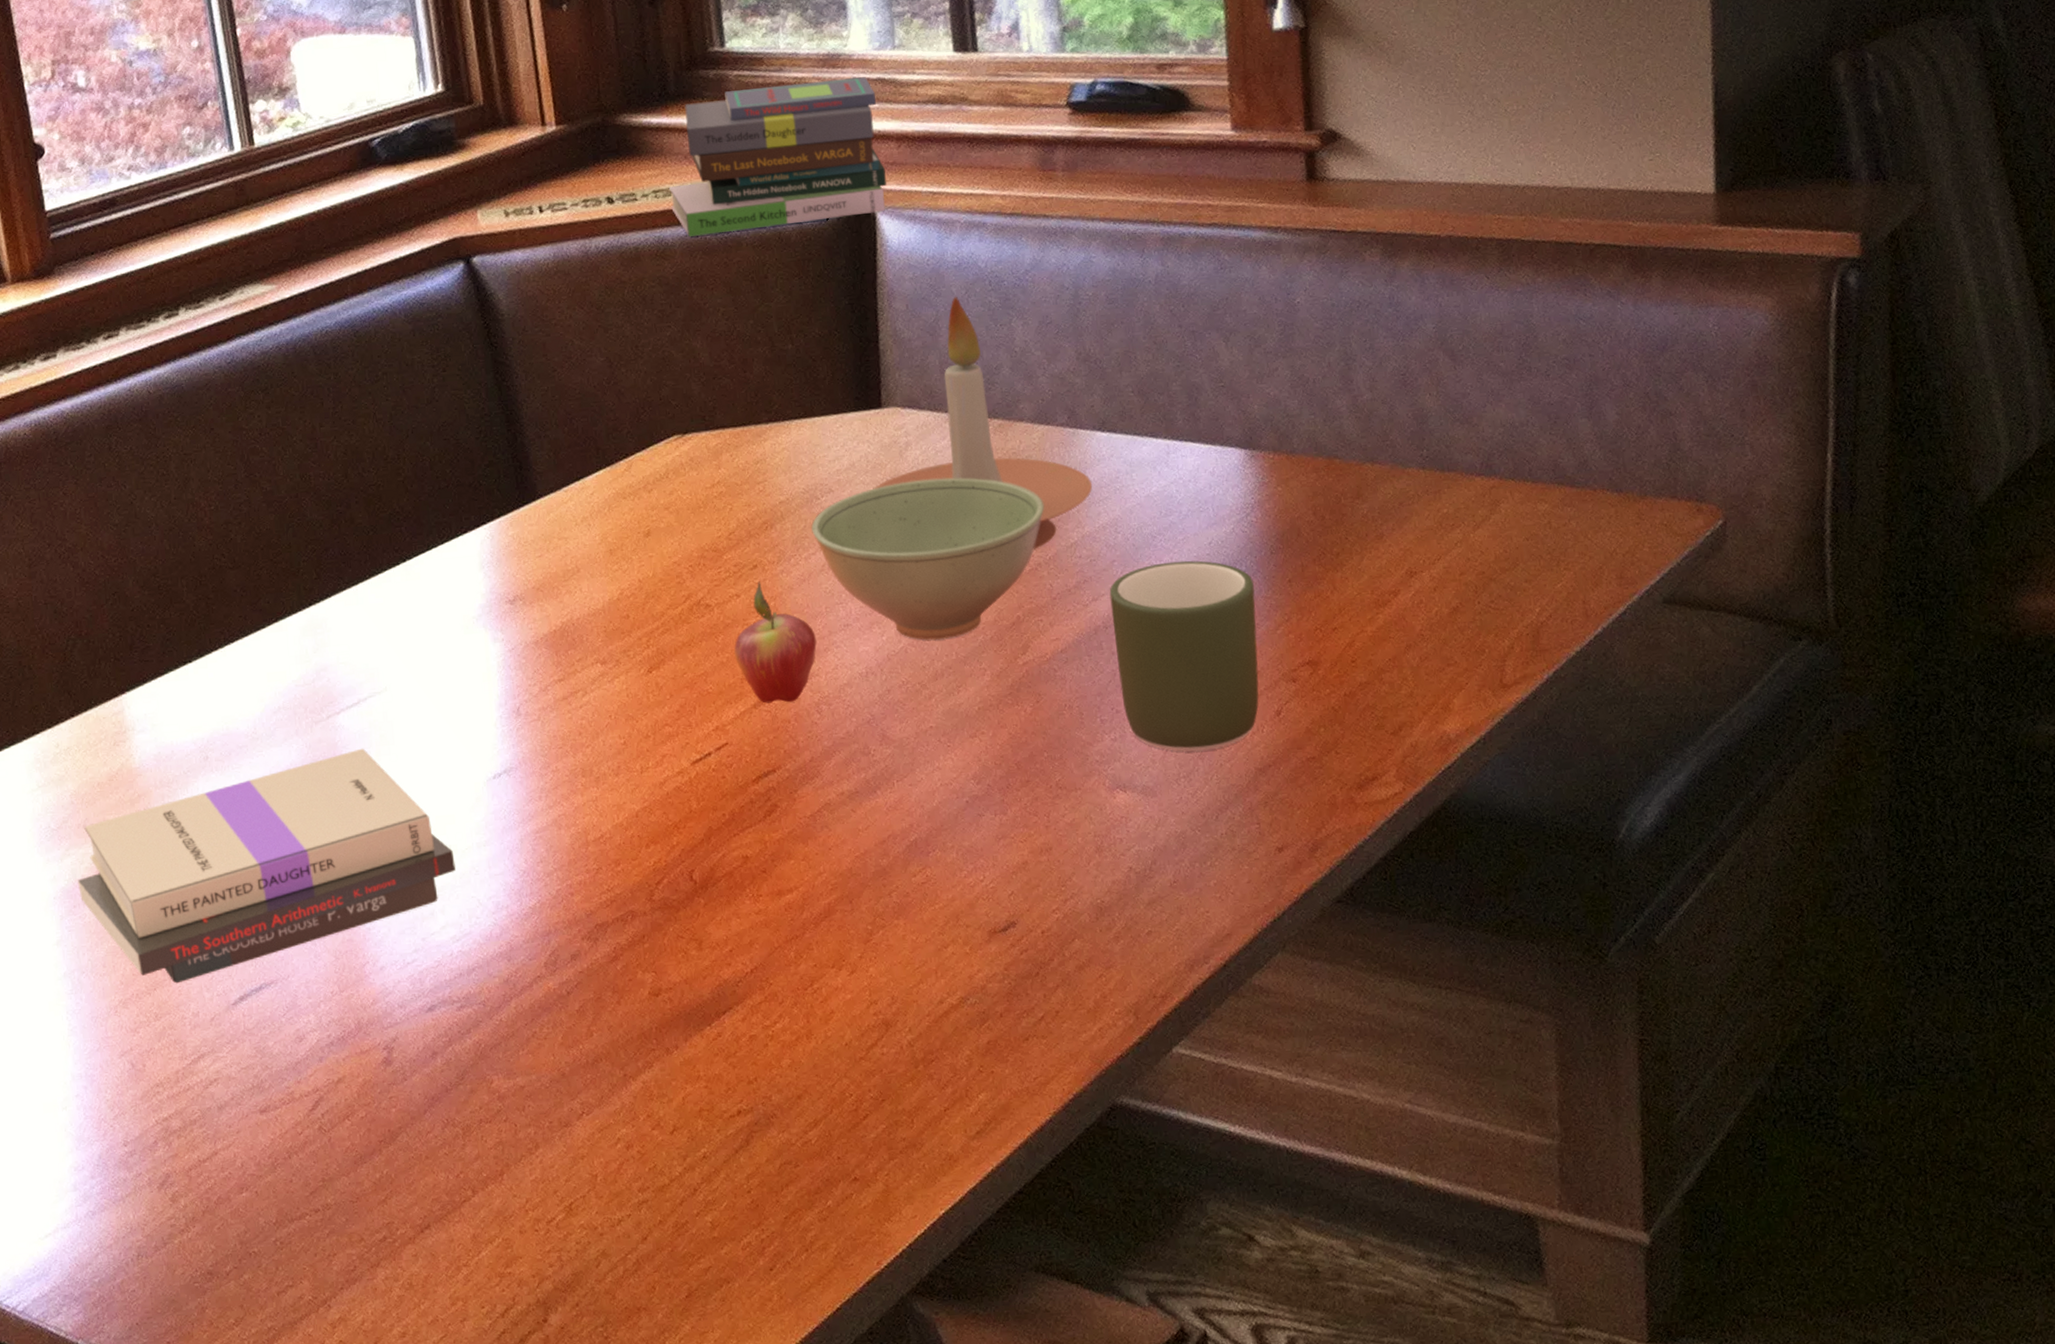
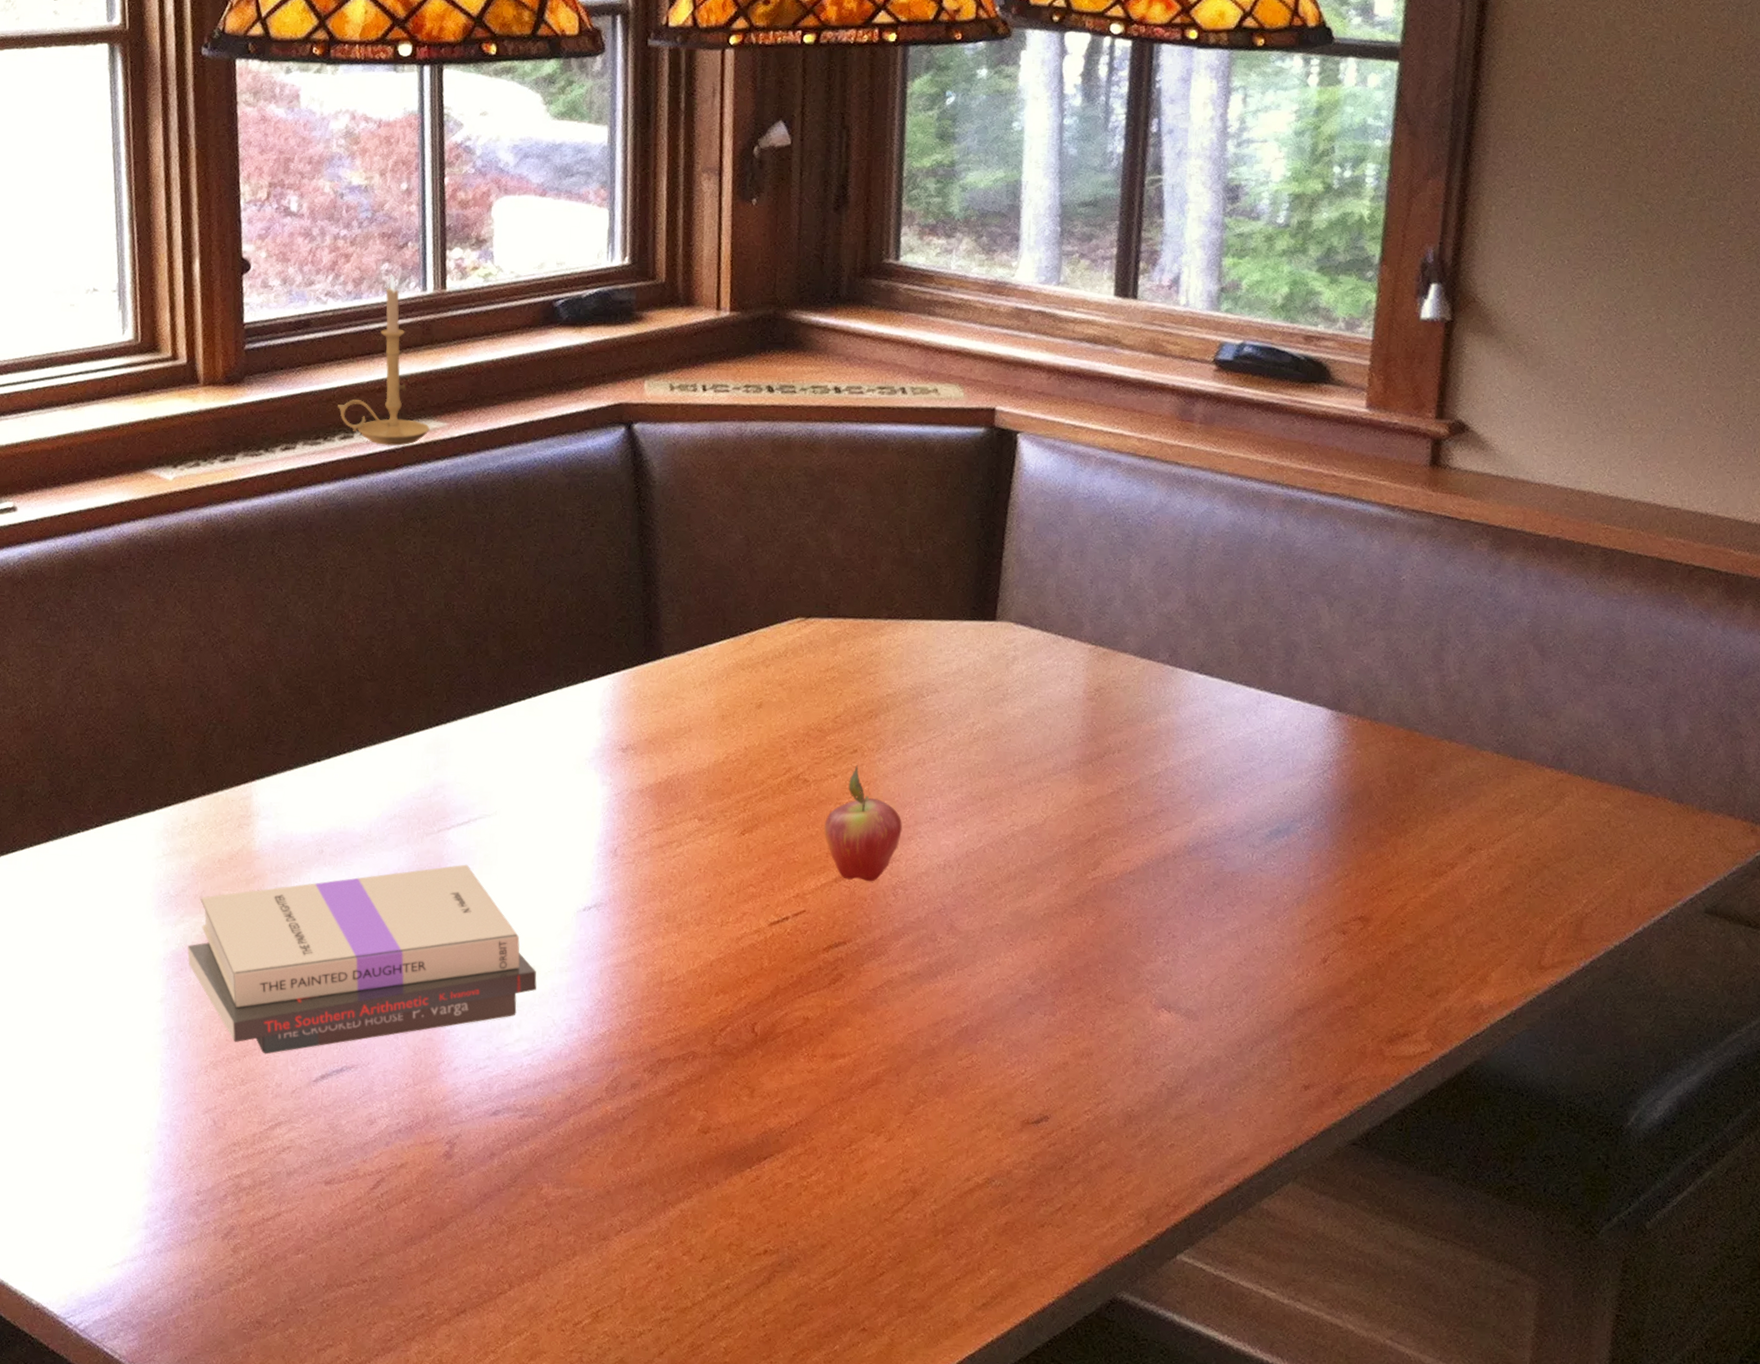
candle holder: none [157,138,258,319] -> present [338,274,430,446]
books: present [668,77,887,237] -> none [826,302,1035,437]
bowl: present [811,477,1045,641] -> none [913,693,1135,845]
candle holder: present [873,296,1093,550] -> none [976,526,1183,774]
mug: present [1109,560,1259,753] -> none [1180,804,1320,986]

